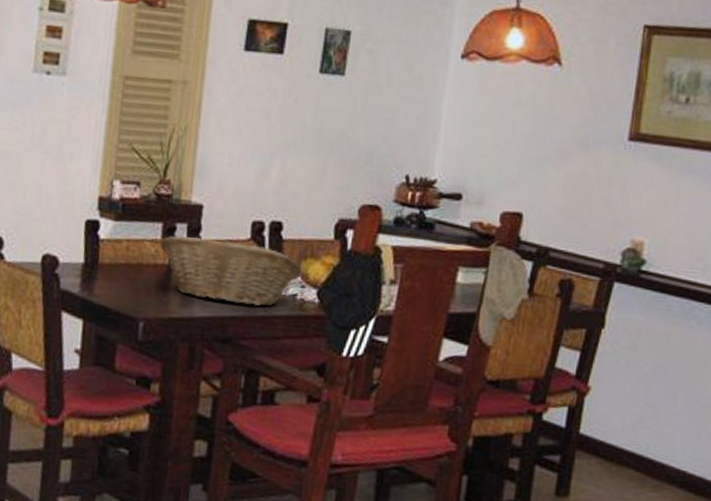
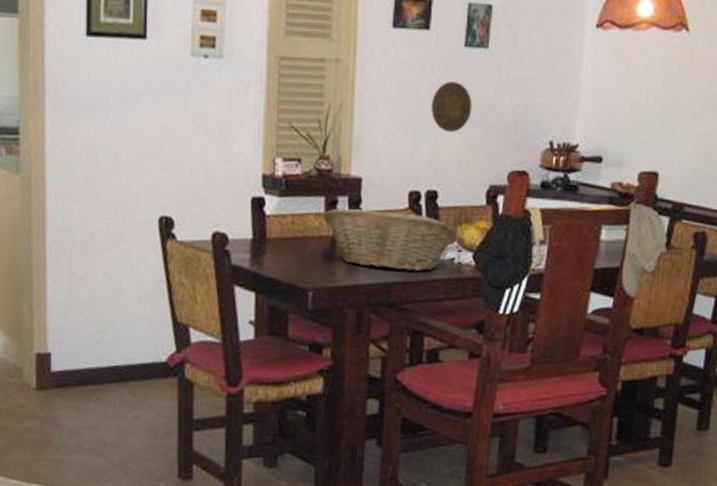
decorative plate: none [280,108,325,162] -> present [431,81,472,133]

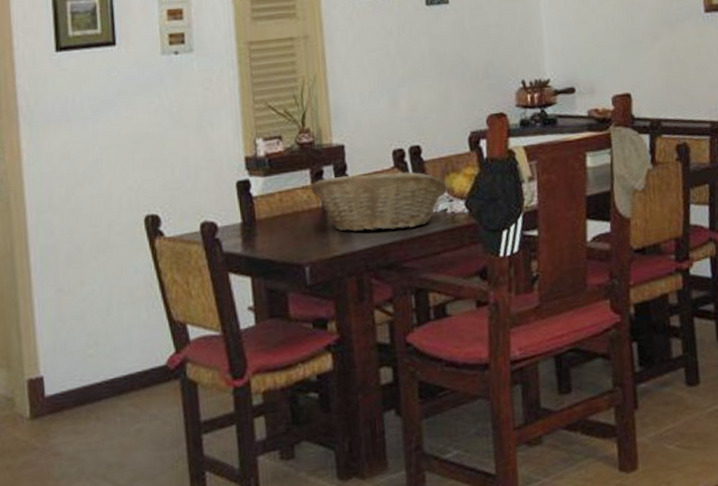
decorative plate: present [431,81,472,133] -> none [402,39,442,88]

